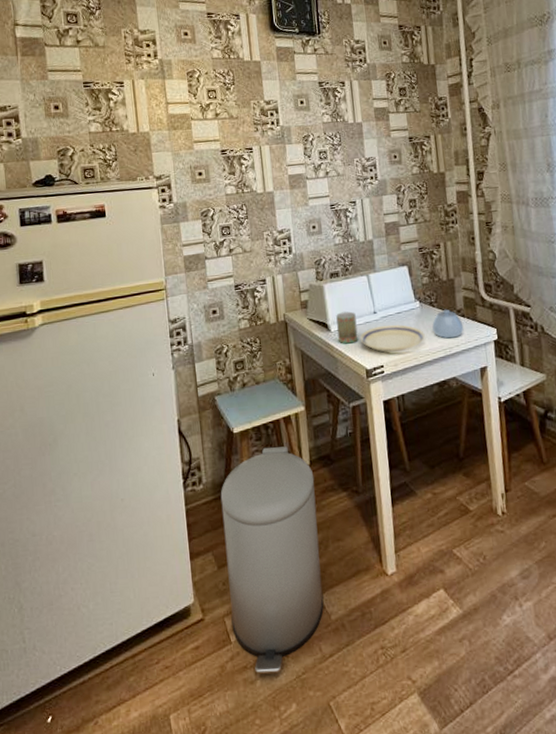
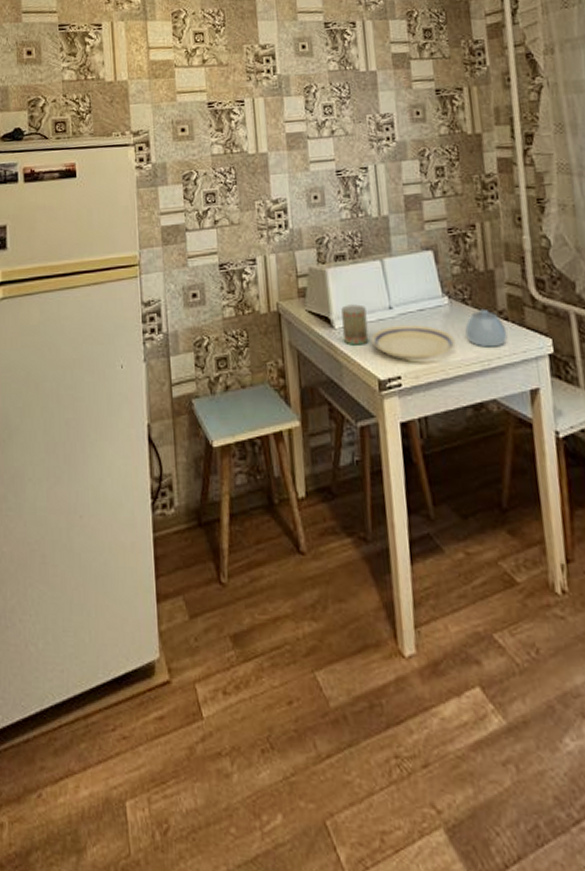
pedal bin: present [220,446,324,675] -> none [195,469,320,769]

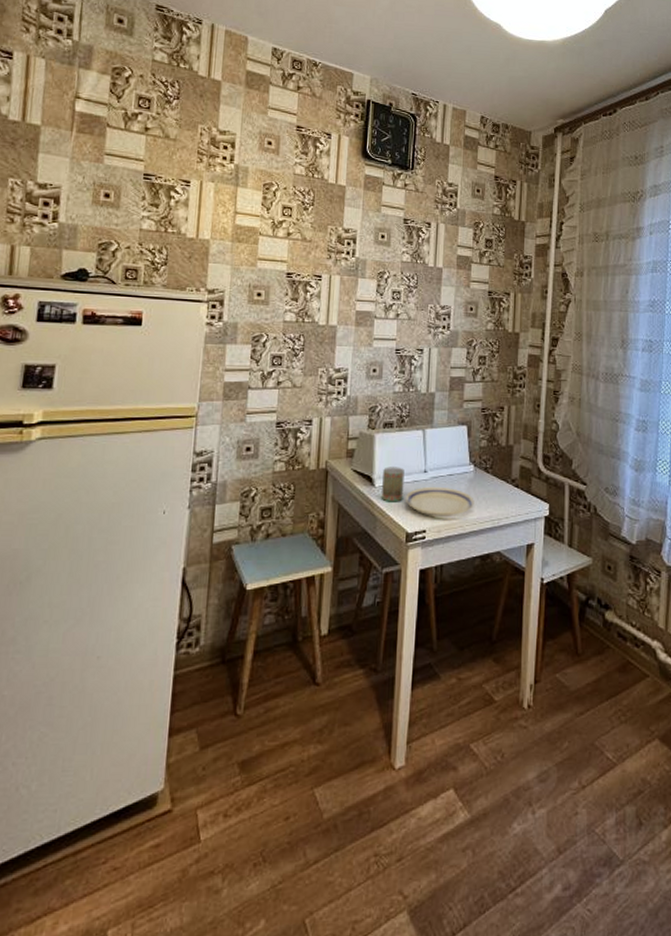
sugar bowl: present [464,308,508,348] -> none [482,476,516,509]

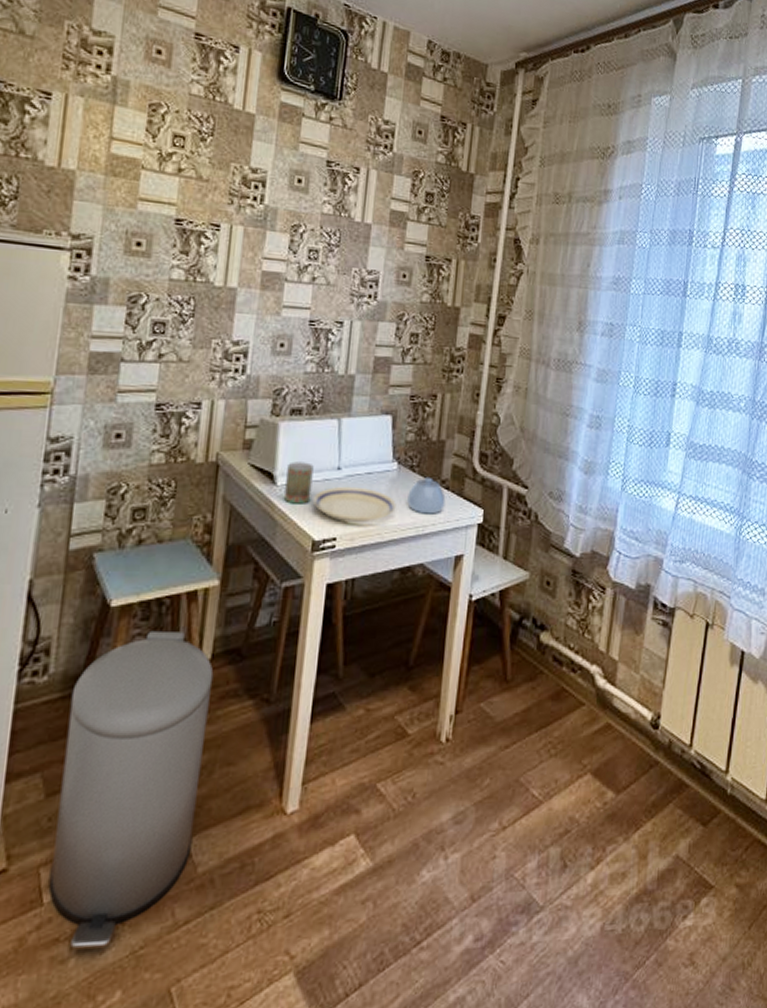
pedal bin: none [204,609,330,883] -> present [48,630,214,951]
sugar bowl: none [482,476,516,509] -> present [406,476,446,514]

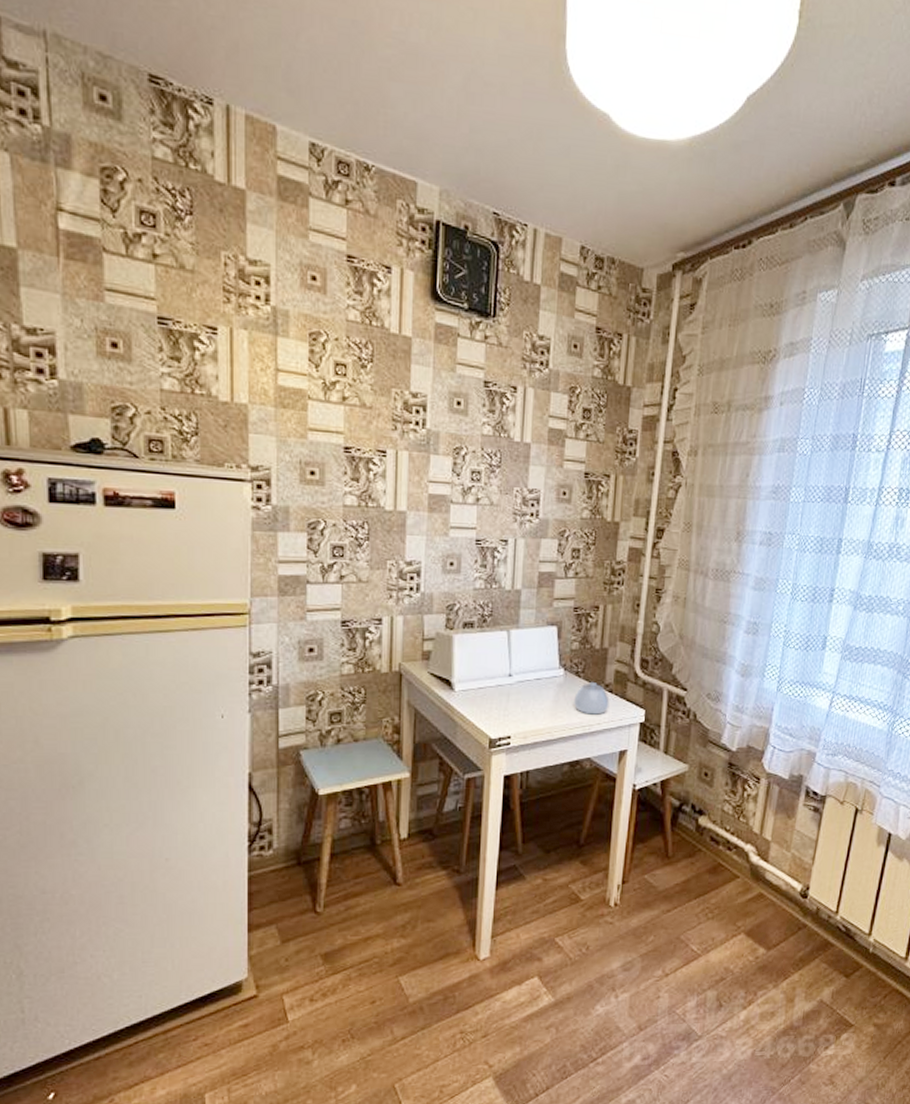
pedal bin: present [48,630,214,951] -> none [291,814,411,1056]
mug: present [283,461,314,504] -> none [461,670,487,707]
plate: present [312,486,396,524] -> none [487,691,564,724]

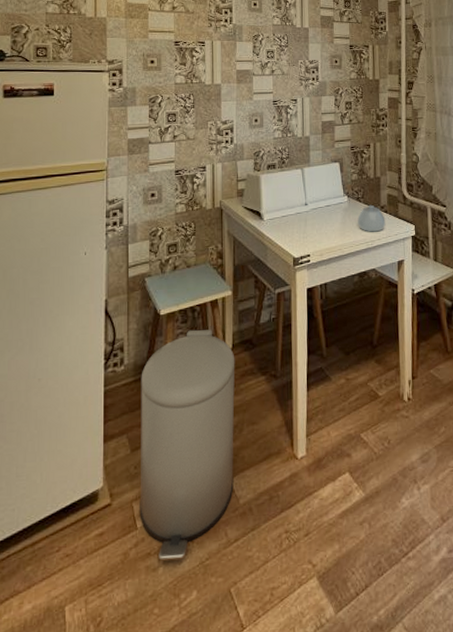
pedal bin: none [291,814,411,1056] -> present [140,329,235,562]

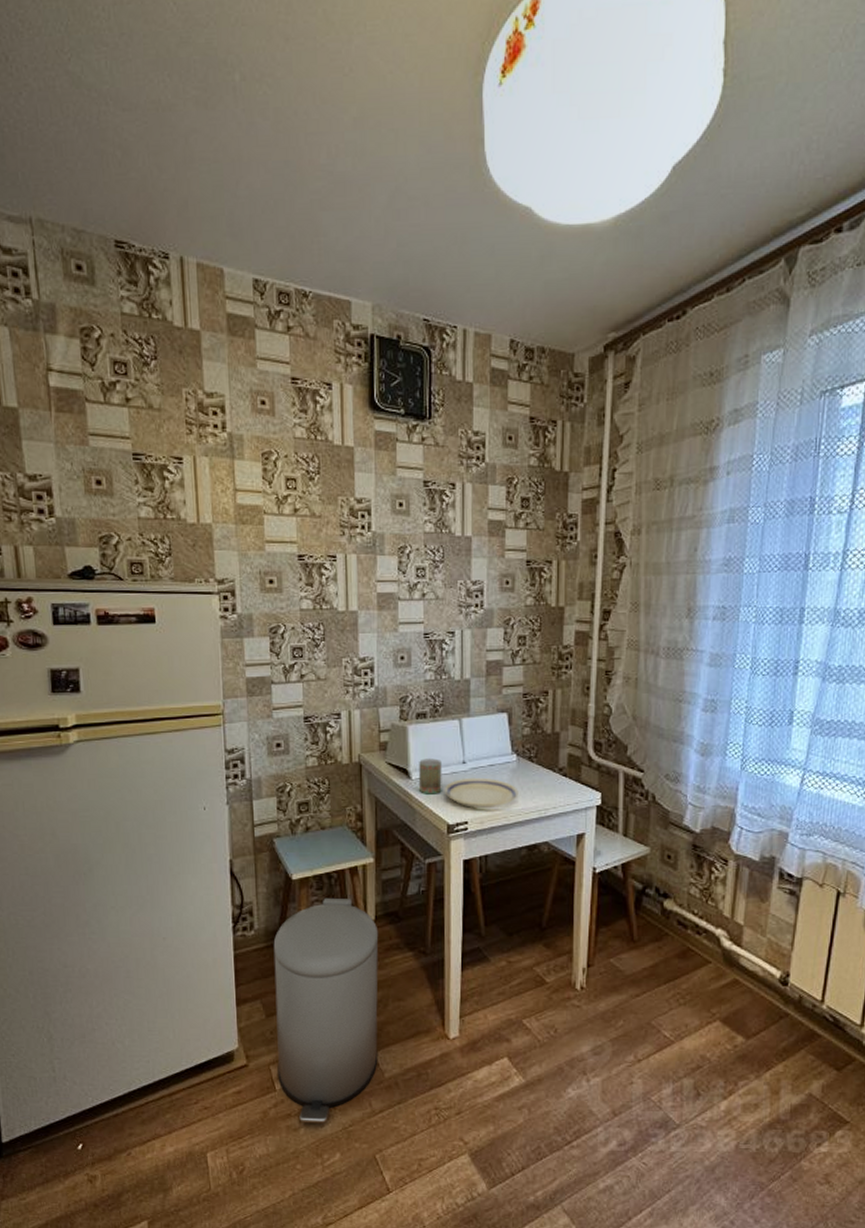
mug: none [269,202,289,233] -> present [418,758,442,794]
plate: none [290,216,350,243] -> present [443,777,518,809]
sugar bowl: present [357,204,386,232] -> none [527,765,564,799]

